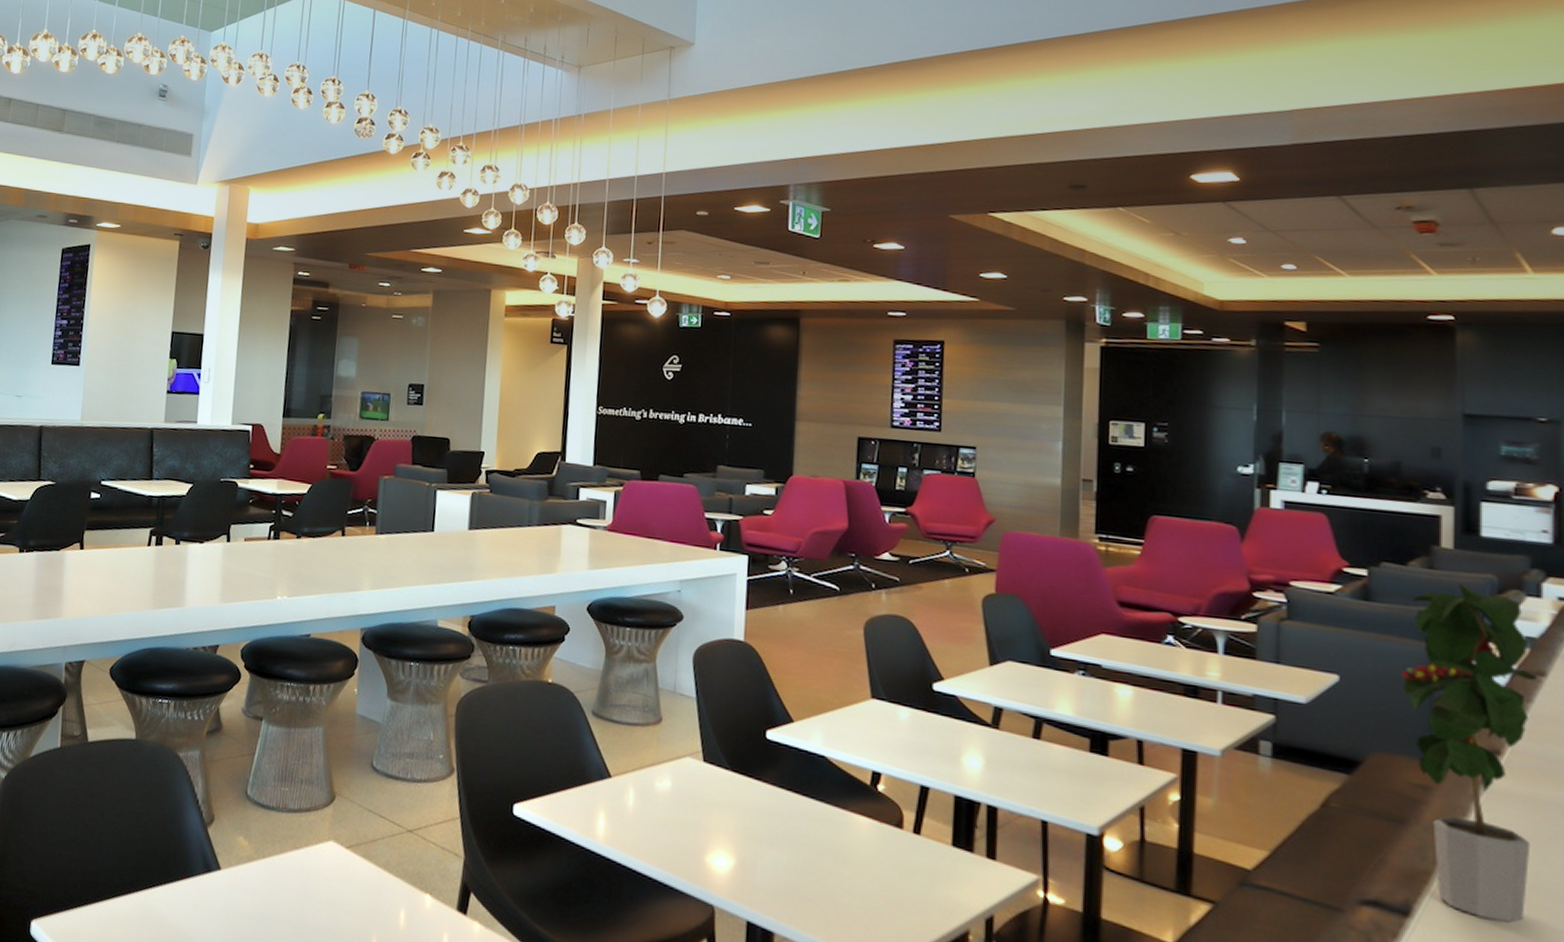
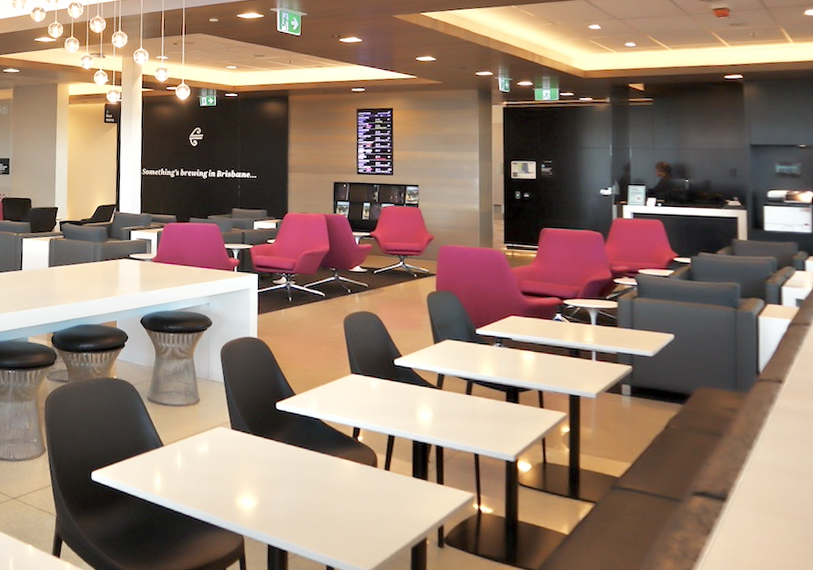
potted plant: present [1402,582,1537,923] -> none [715,264,804,500]

